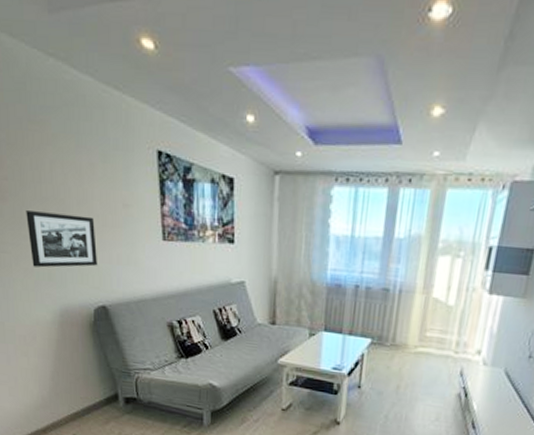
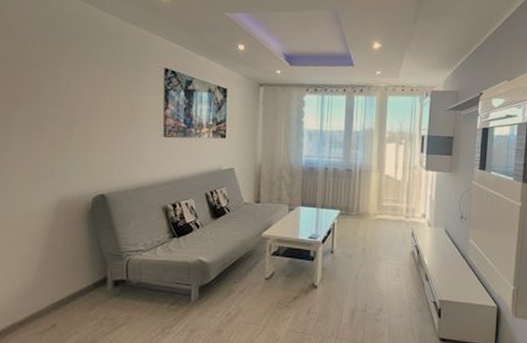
picture frame: present [26,211,97,268] -> none [36,115,103,163]

